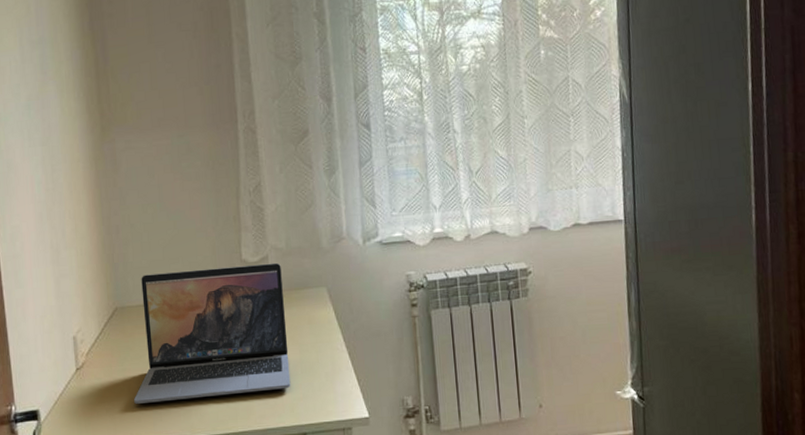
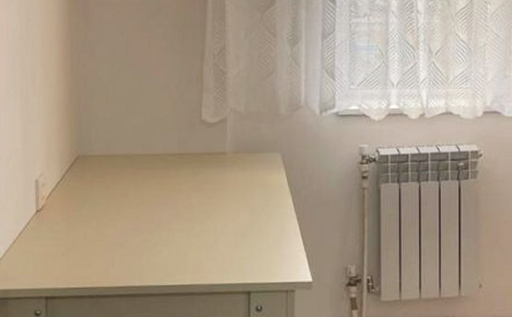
laptop: present [134,262,291,404] -> none [89,125,240,250]

